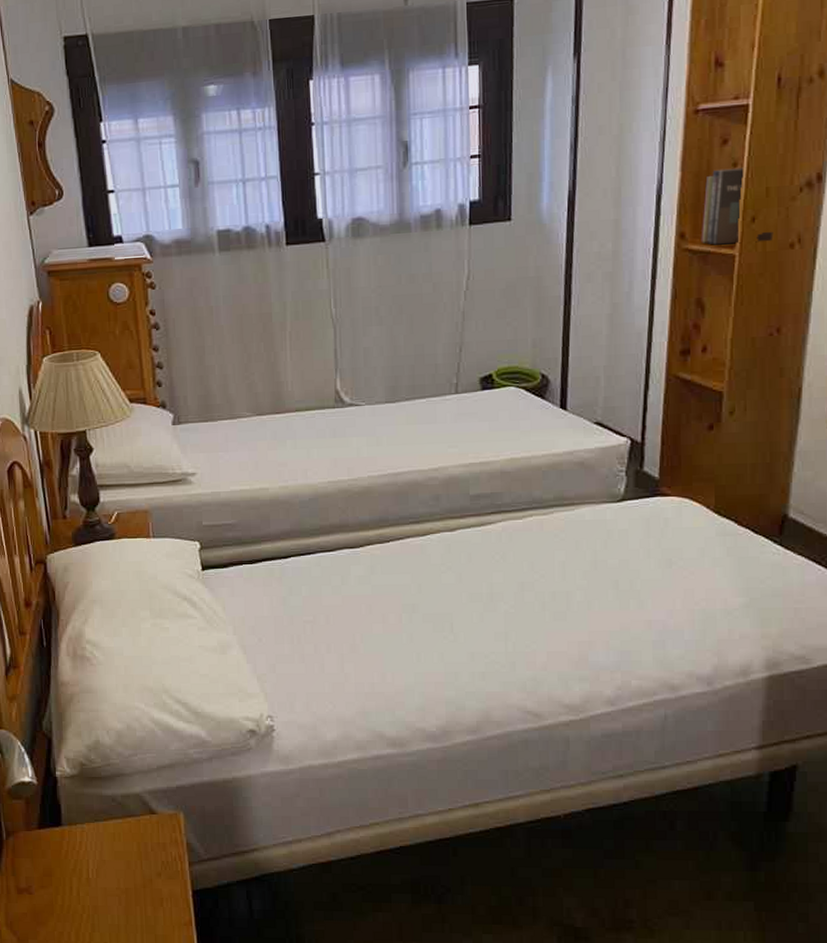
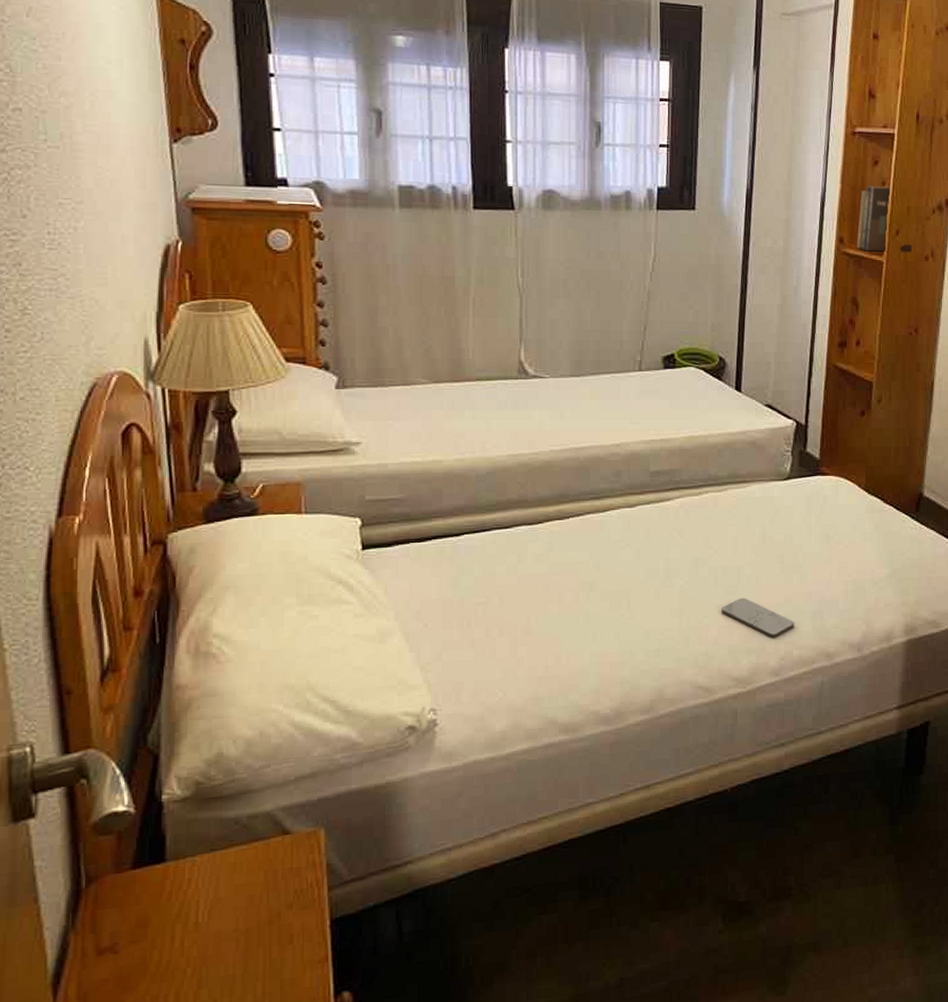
smartphone: none [550,623,632,666] -> present [722,597,795,637]

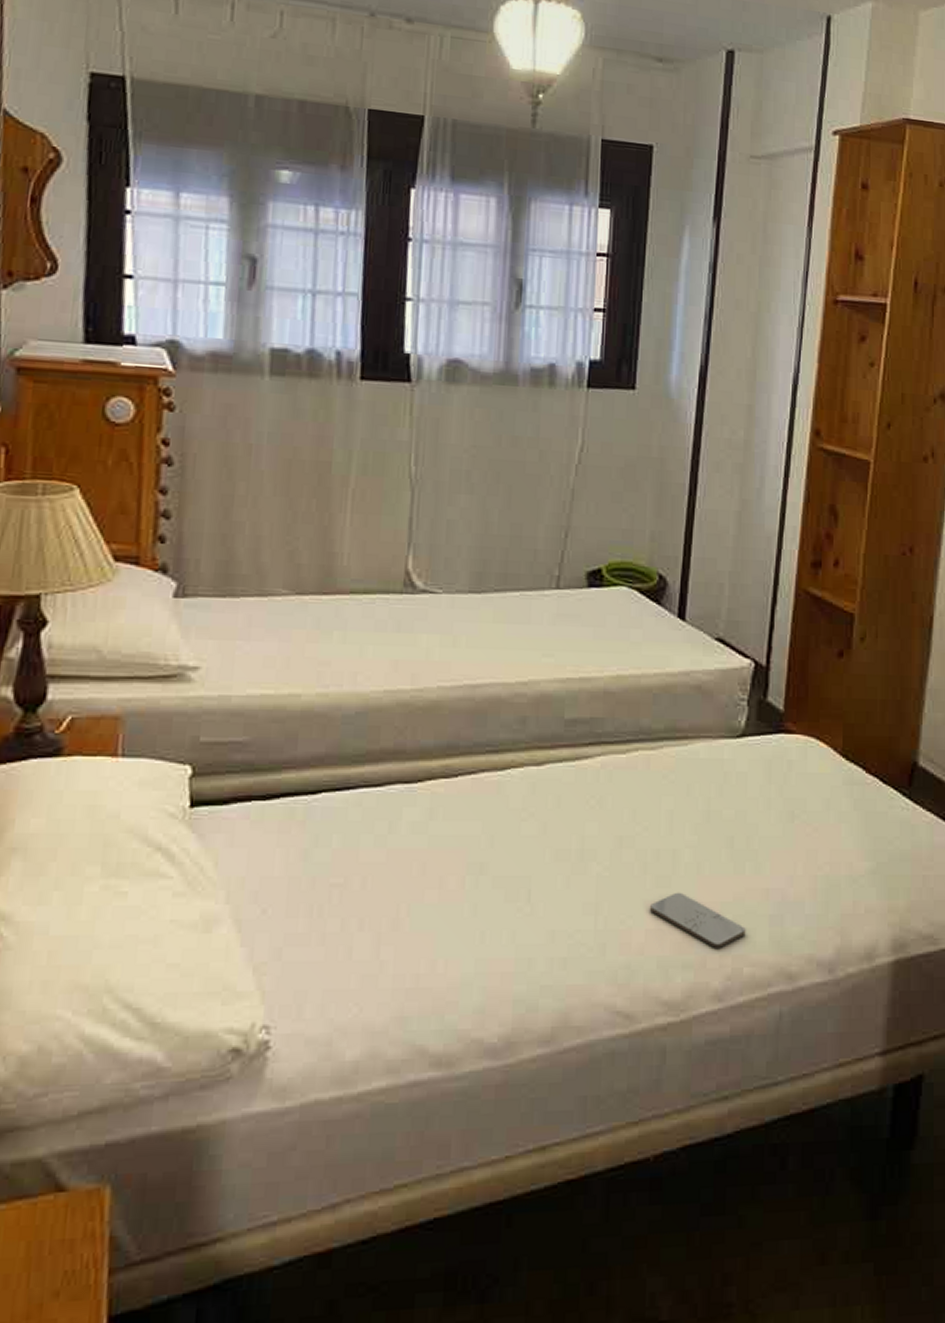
books: present [856,186,913,253] -> none [836,367,908,452]

